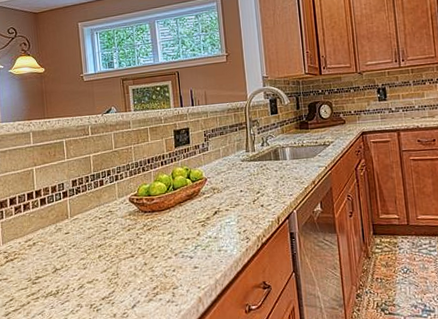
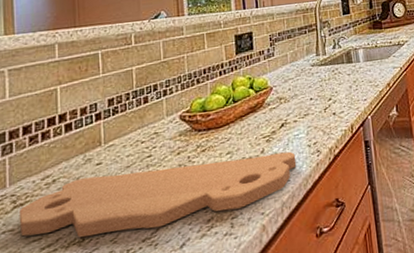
cutting board: none [10,236,228,291] -> present [18,151,297,238]

